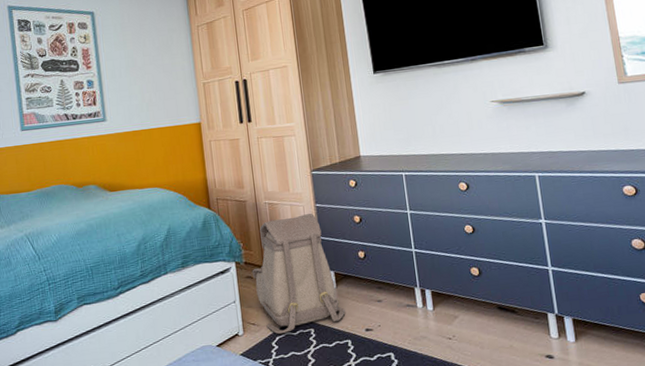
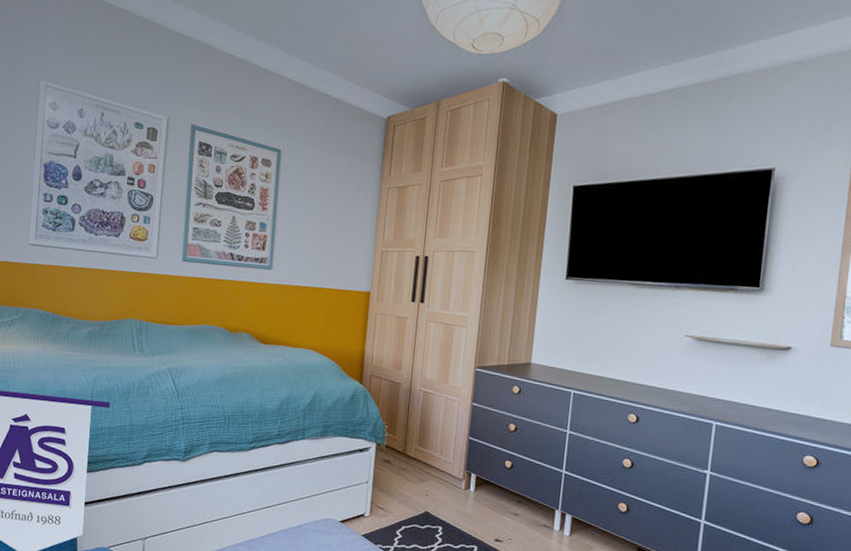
backpack: present [252,213,346,335] -> none [391,409,479,525]

